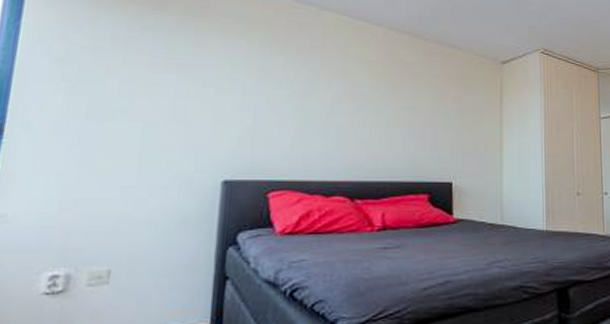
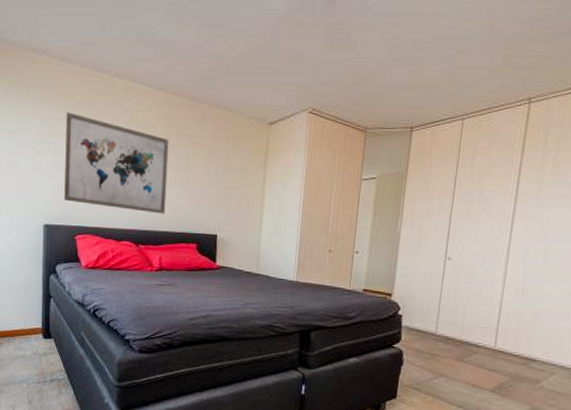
wall art: none [254,46,391,161] -> present [64,112,169,214]

